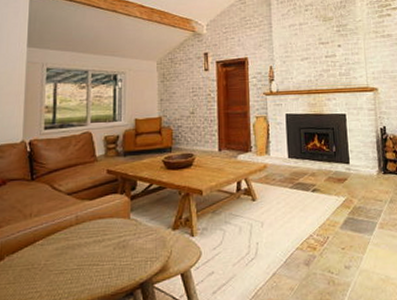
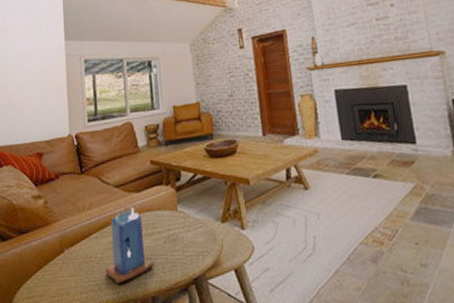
candle: none [48,215,101,290] -> present [105,208,154,284]

